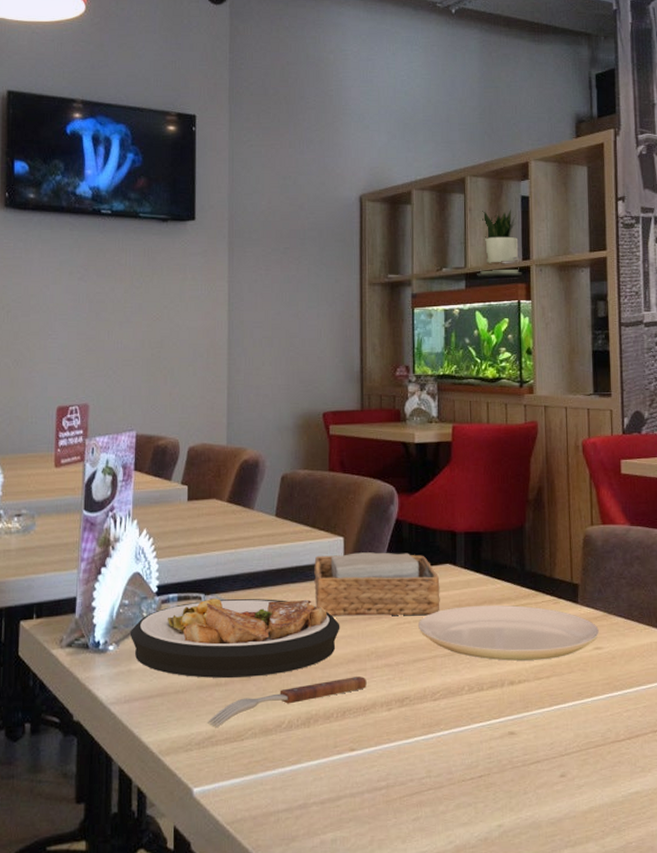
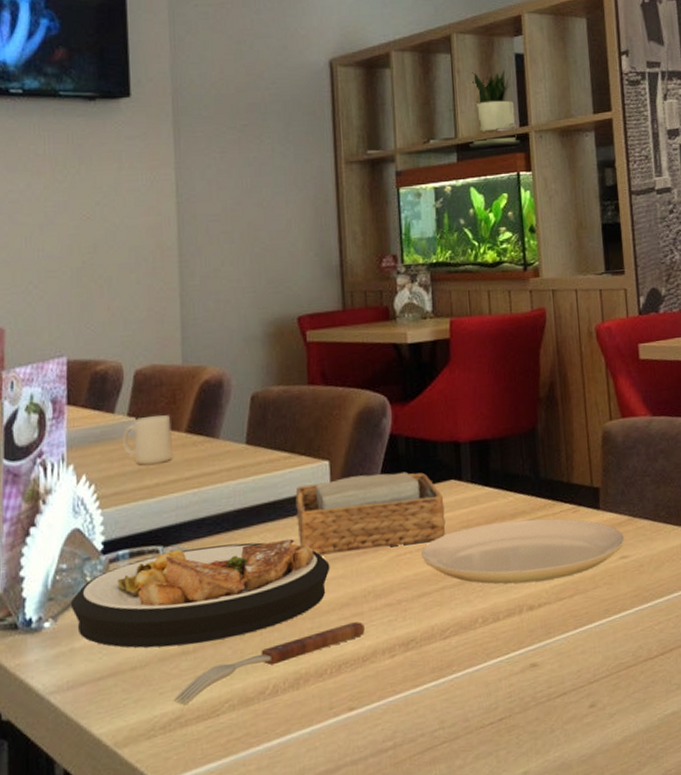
cup: none [177,485,216,527] -> present [123,414,173,466]

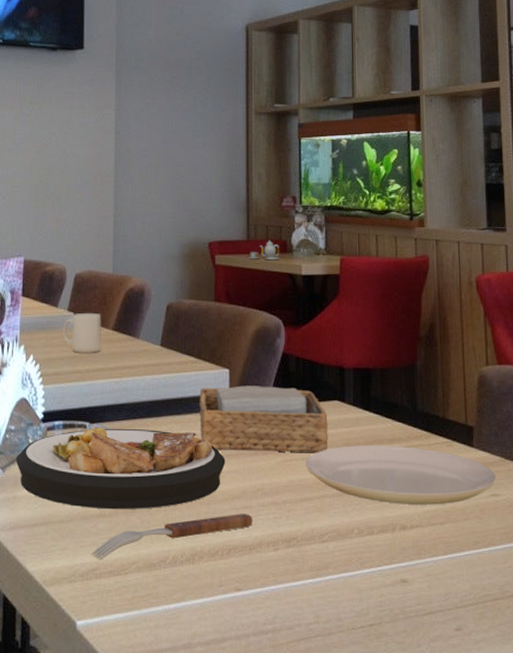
teapot: none [344,307,382,332] -> present [248,239,280,261]
planter: present [469,68,521,150] -> none [365,38,412,109]

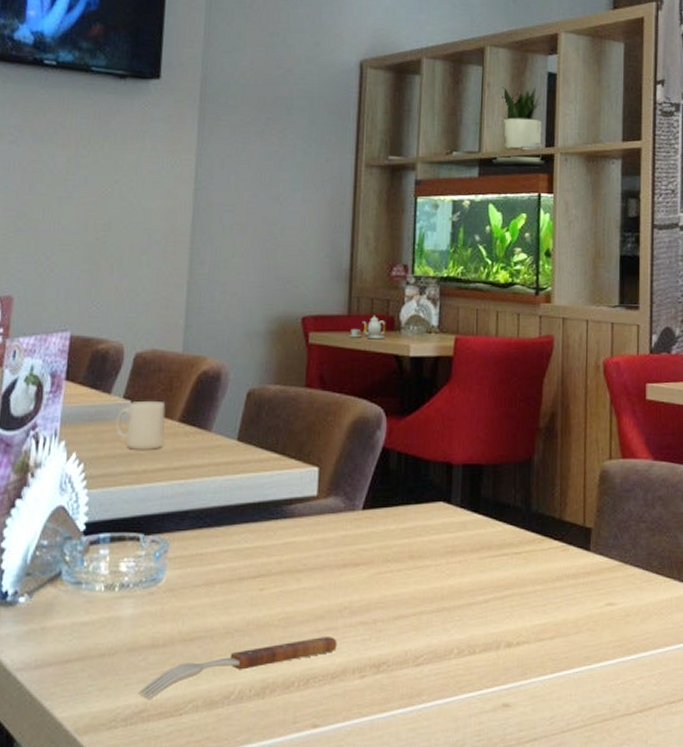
plate: present [15,427,226,510] -> none [46,540,309,639]
napkin holder: present [199,385,328,454] -> none [280,486,431,564]
plate: present [305,444,496,505] -> none [401,551,612,619]
planter: none [365,38,412,109] -> present [492,86,545,168]

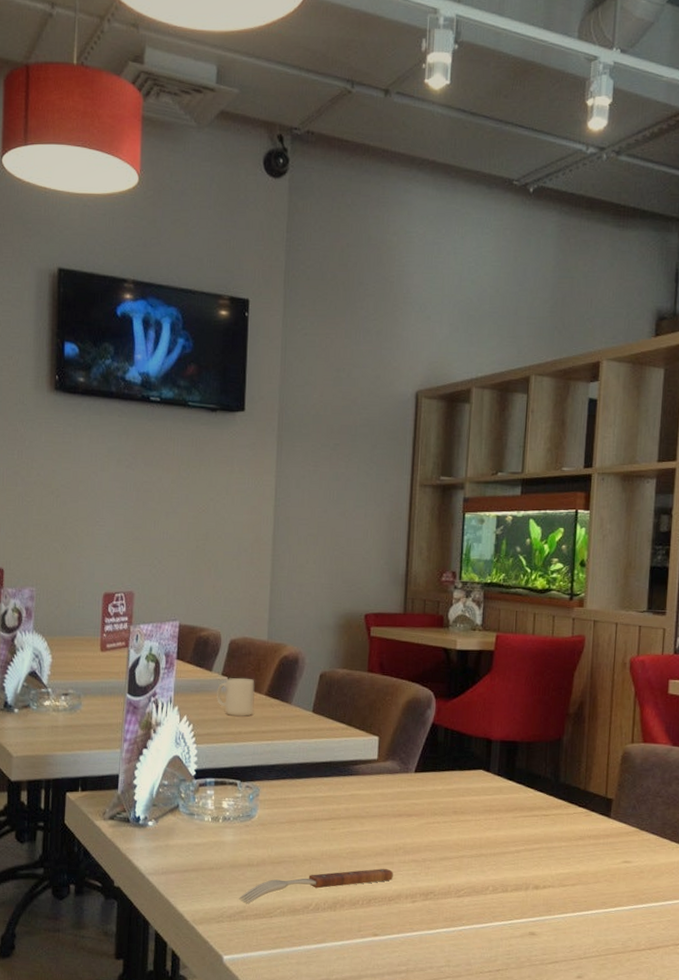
teapot: present [347,315,386,340] -> none [403,614,436,635]
planter: present [492,86,545,168] -> none [534,412,583,487]

